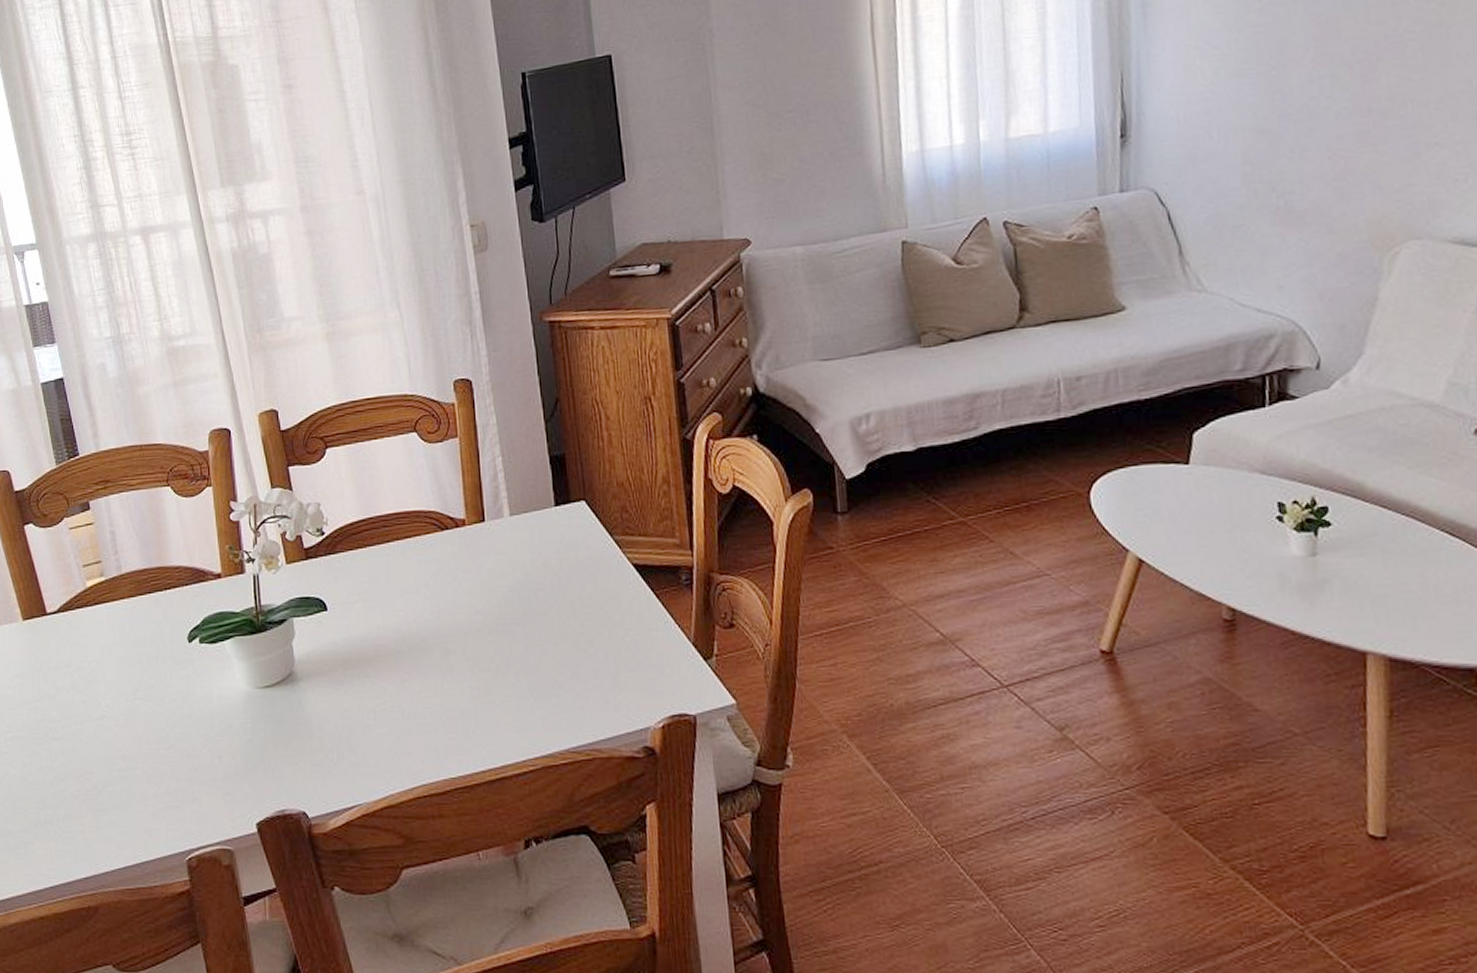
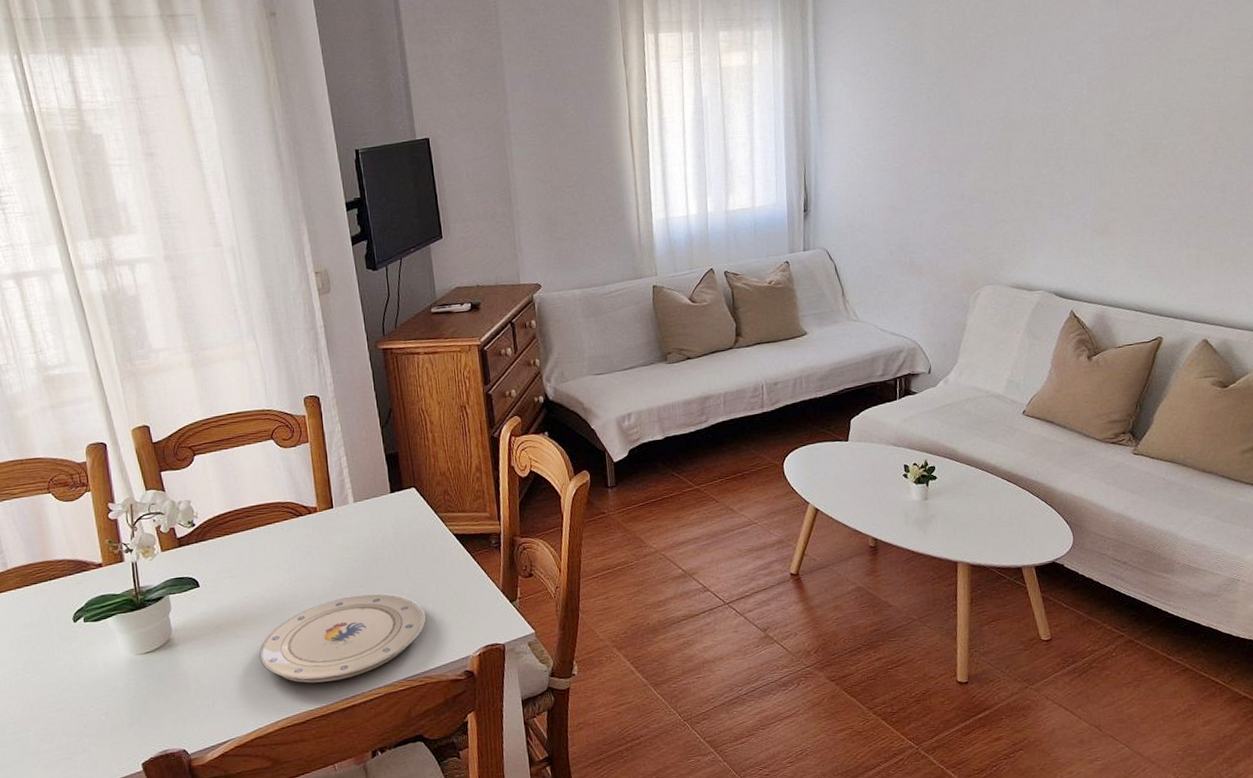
plate: none [393,633,596,744] -> present [259,593,426,683]

